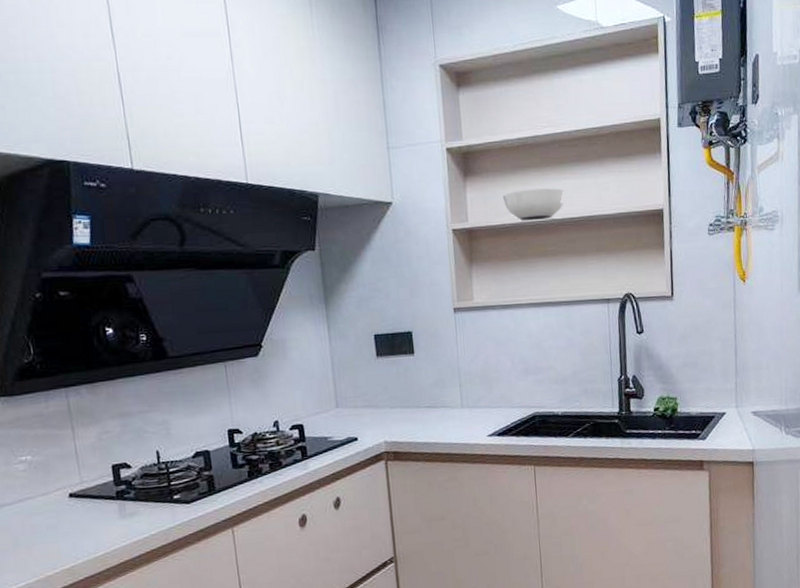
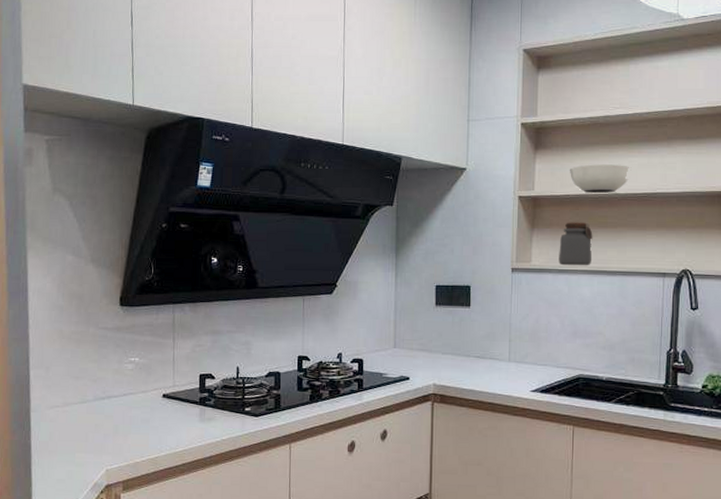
jar: none [500,252,535,301] -> present [559,222,593,266]

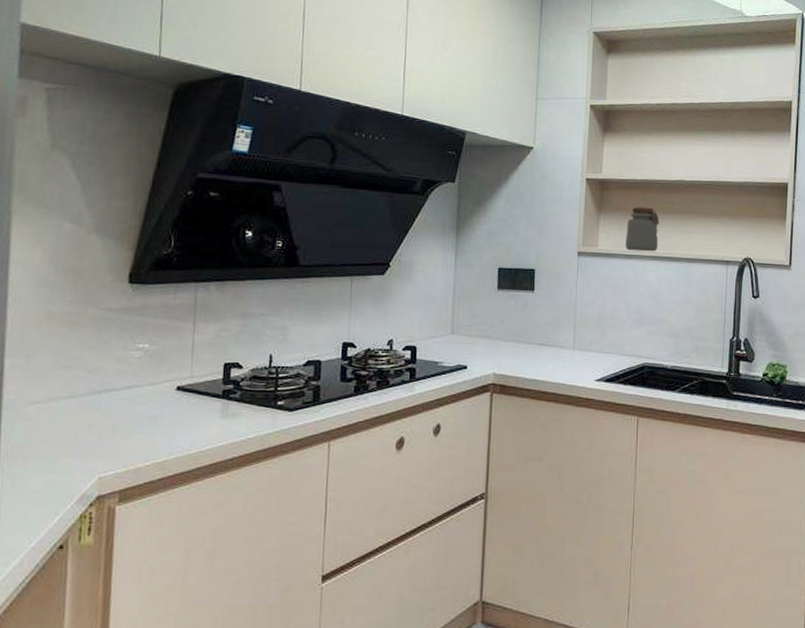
bowl: present [570,164,632,194] -> none [638,150,697,180]

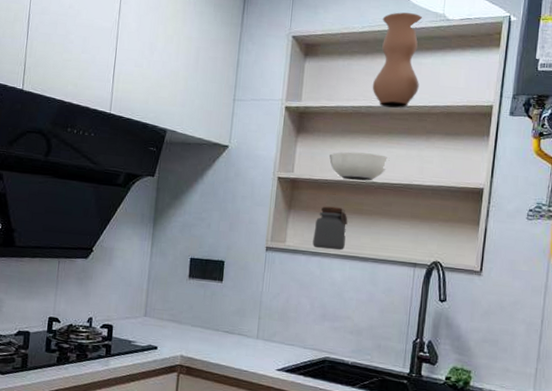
bowl: none [638,150,697,180] -> present [329,151,390,181]
vase: none [676,8,722,106] -> present [372,12,423,109]

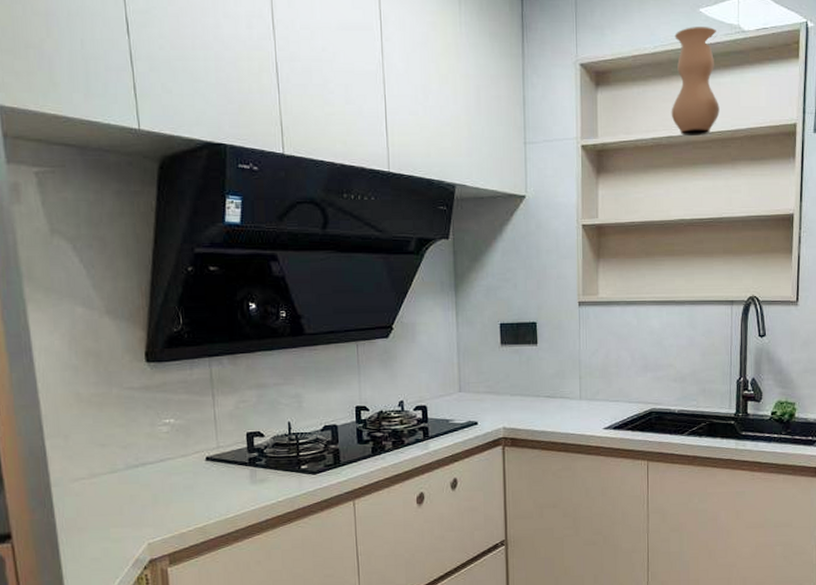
jar: present [313,206,348,251] -> none [626,250,660,297]
bowl: present [329,151,390,181] -> none [634,189,697,220]

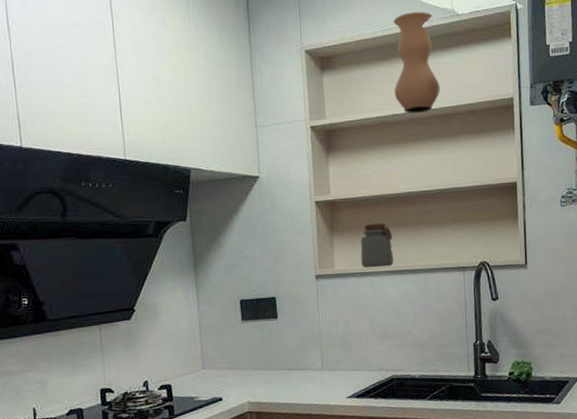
jar: none [626,250,660,297] -> present [360,223,393,268]

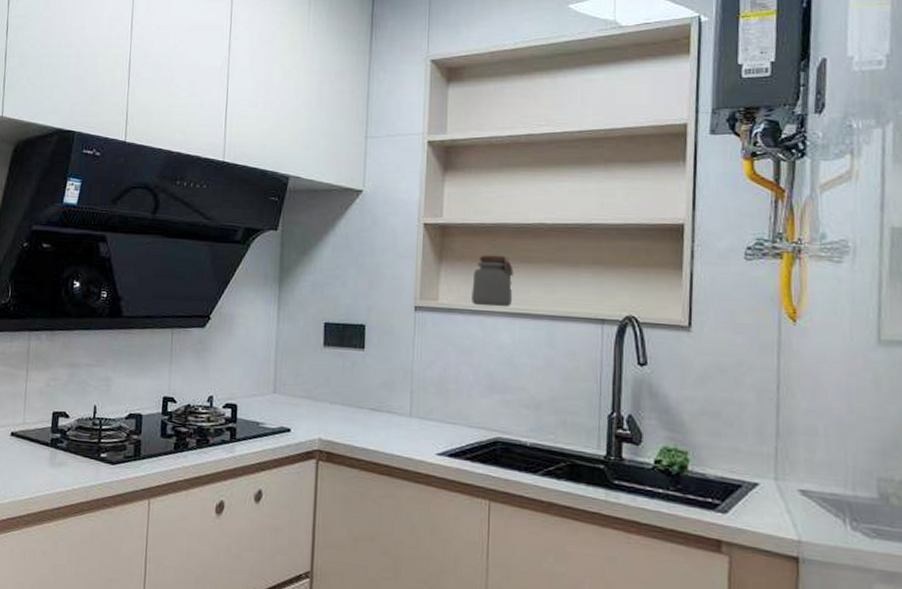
vase: present [393,12,440,114] -> none [532,23,591,135]

